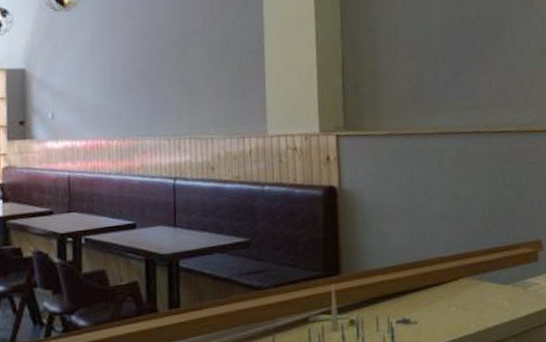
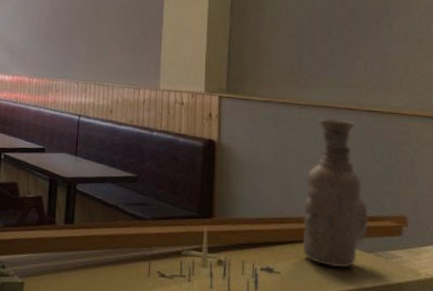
vase: none [436,144,505,307] -> present [303,118,369,268]

